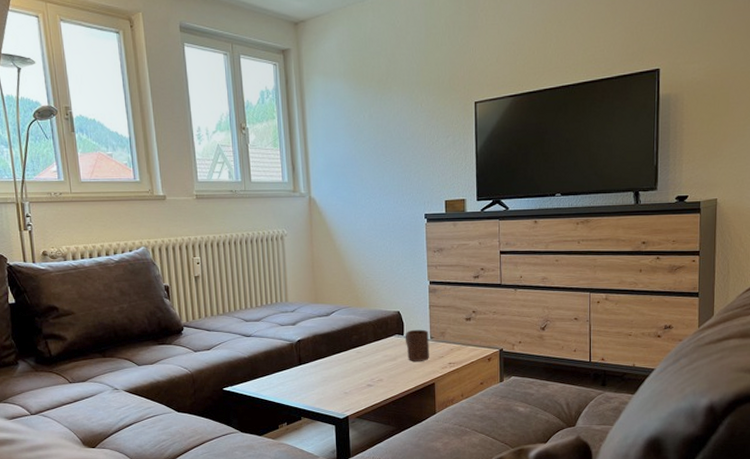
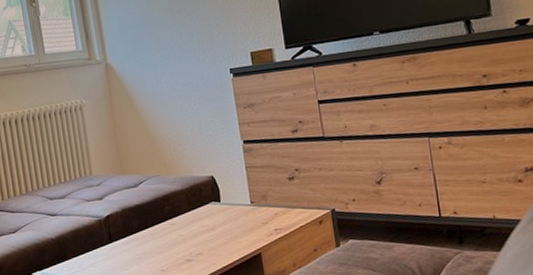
cup: present [405,329,429,361] -> none [222,194,252,230]

